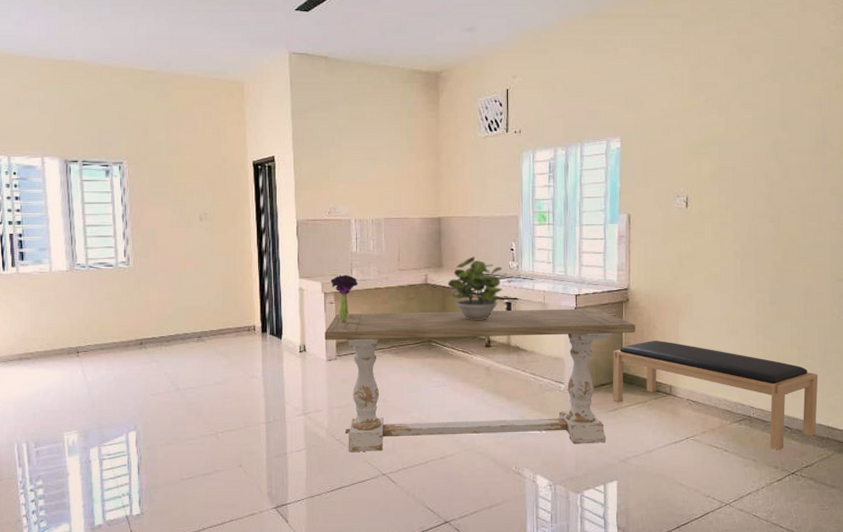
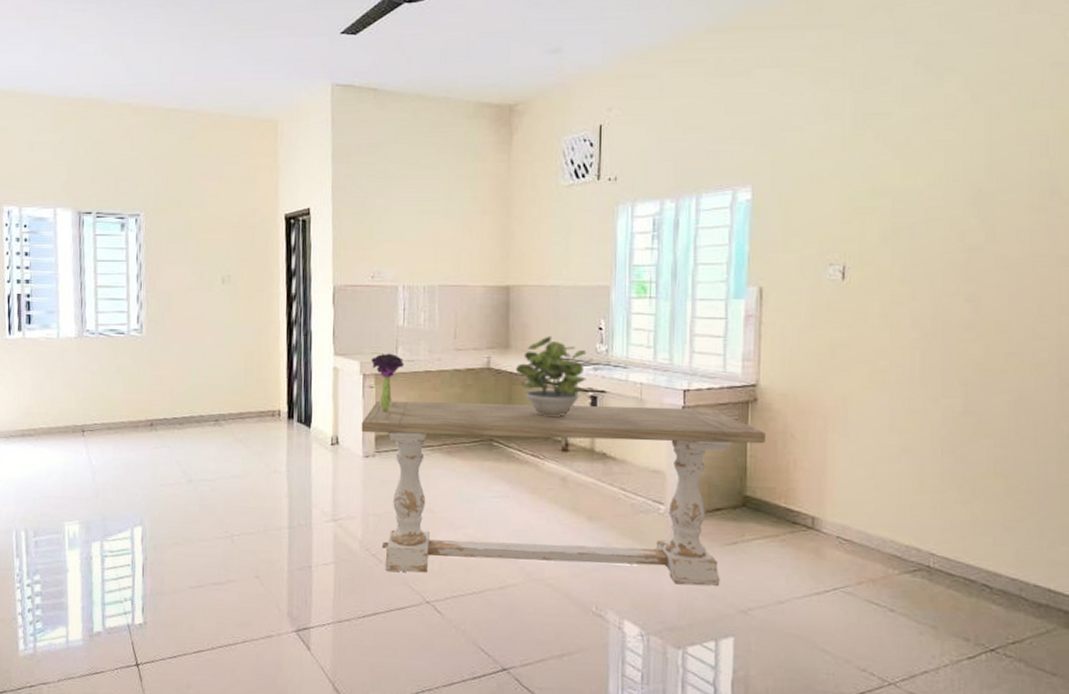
bench: present [612,341,818,451] -> none [730,455,1035,617]

